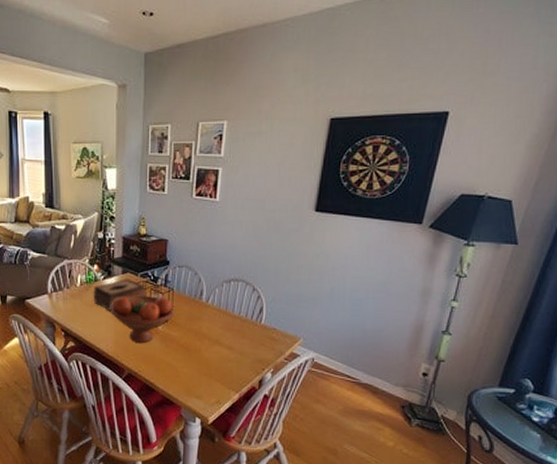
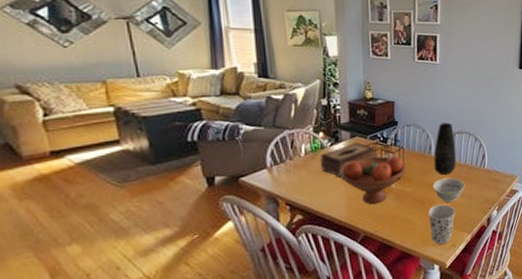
cup: none [194,355,224,398] -> present [428,204,456,245]
bowl: none [201,328,237,356] -> present [433,177,465,203]
vase: none [204,267,230,324] -> present [433,122,457,175]

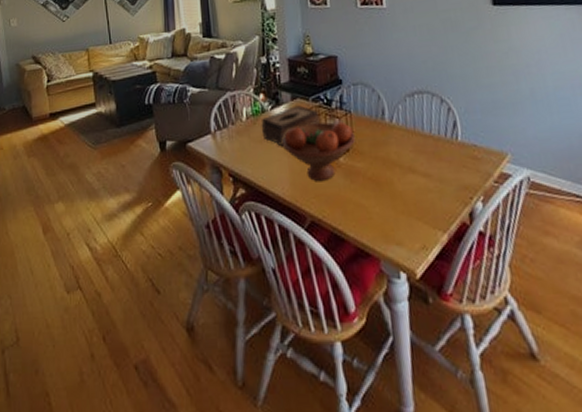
cup: present [428,204,456,245] -> none [386,187,424,243]
vase: present [433,122,457,175] -> none [388,79,418,148]
bowl: present [433,177,465,203] -> none [390,152,434,187]

